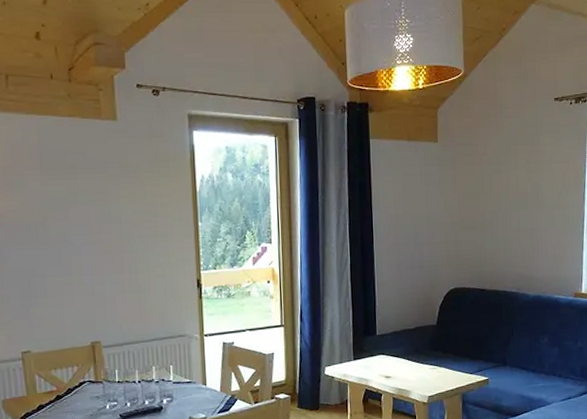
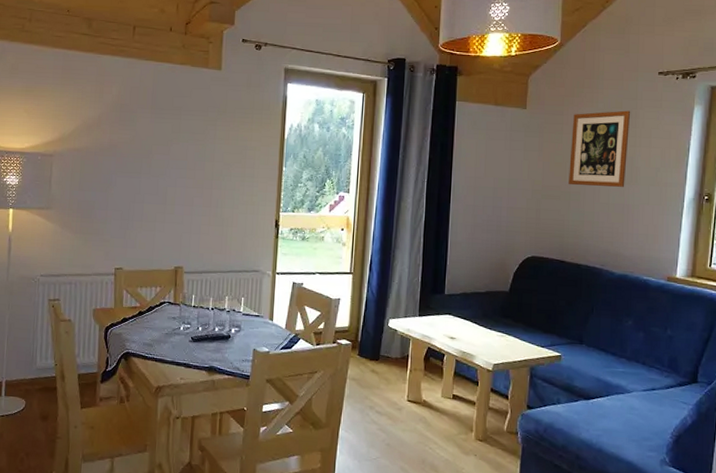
wall art: none [481,137,533,215] -> present [568,110,631,187]

